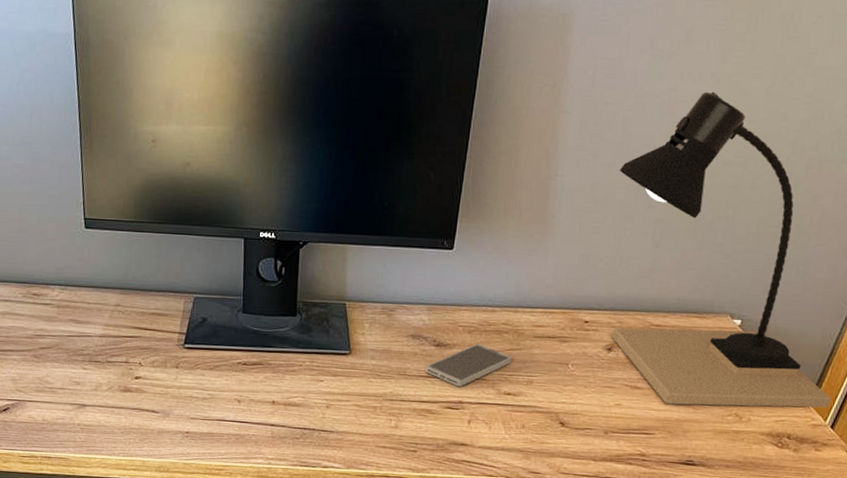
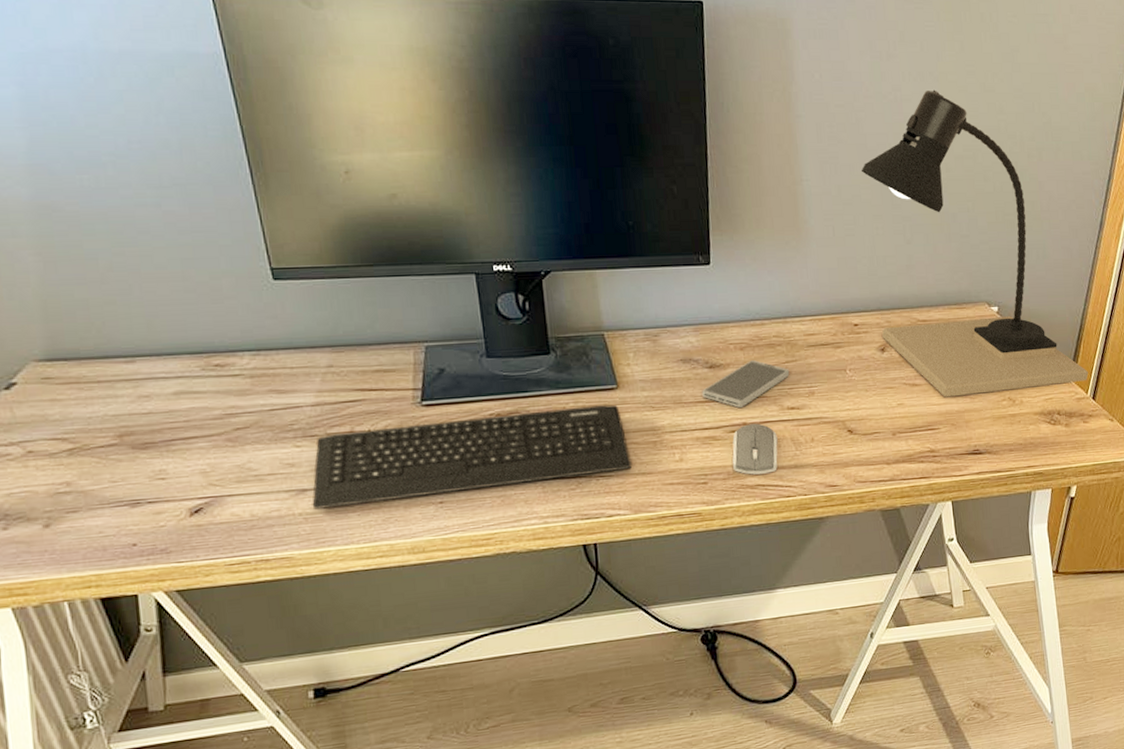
keyboard: none [88,362,352,428] -> present [312,404,632,509]
computer mouse: none [442,403,490,452] -> present [732,423,778,475]

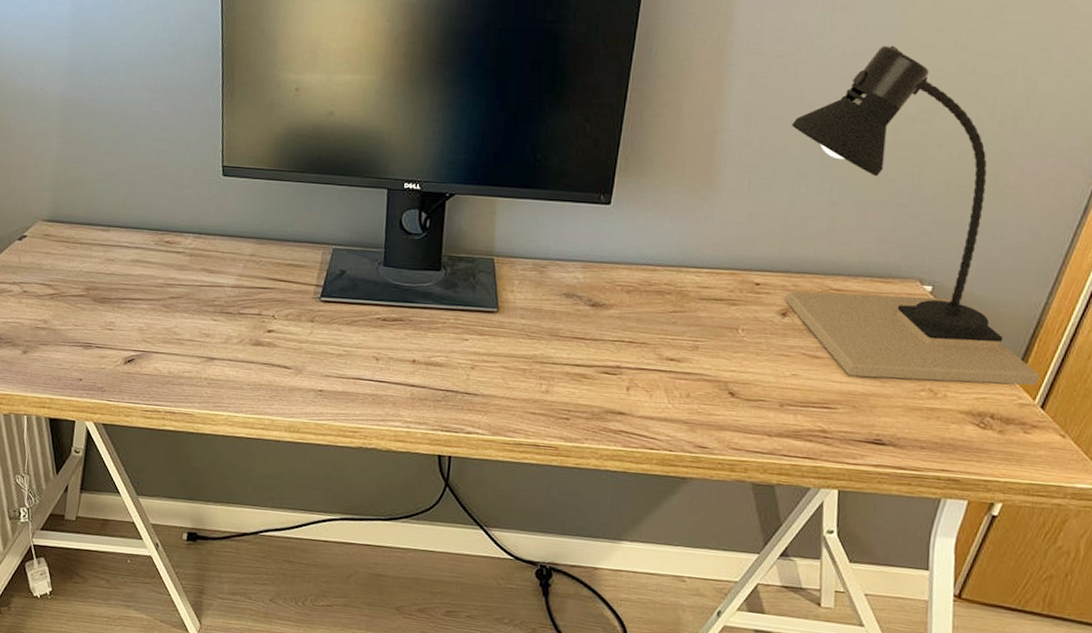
keyboard: present [312,404,632,509] -> none [216,314,498,392]
smartphone: present [702,360,790,408] -> none [579,305,676,350]
computer mouse: present [732,423,778,475] -> none [598,368,651,422]

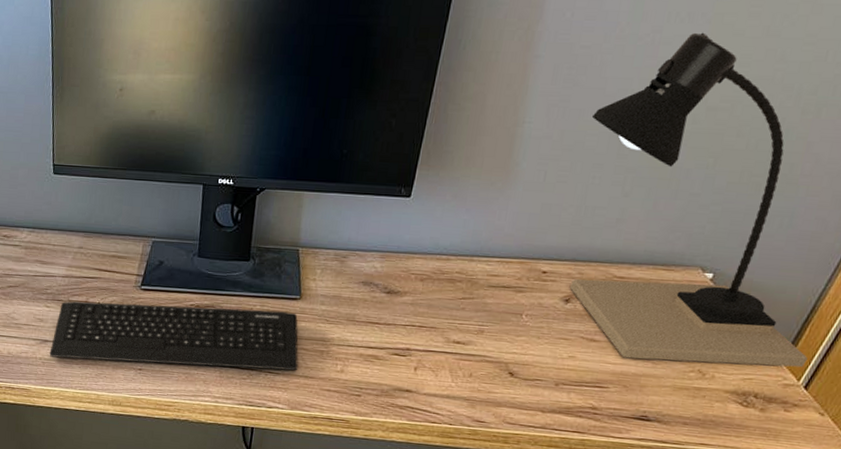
keyboard: none [216,314,498,392] -> present [49,301,298,371]

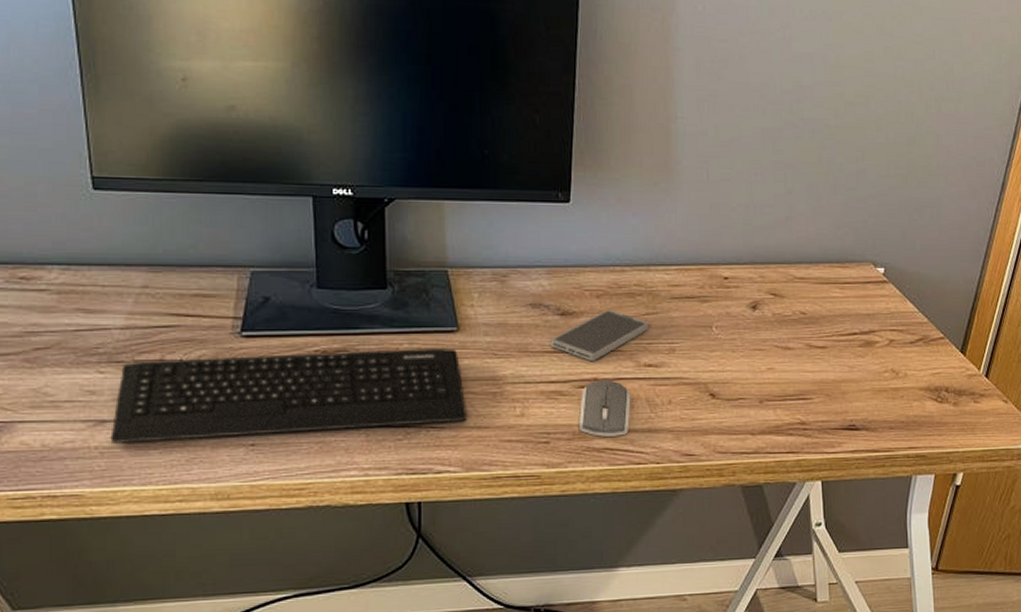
smartphone: none [374,292,464,334] -> present [551,310,650,361]
computer mouse: none [387,350,437,398] -> present [578,379,631,437]
desk lamp: present [570,32,808,368] -> none [741,29,982,364]

